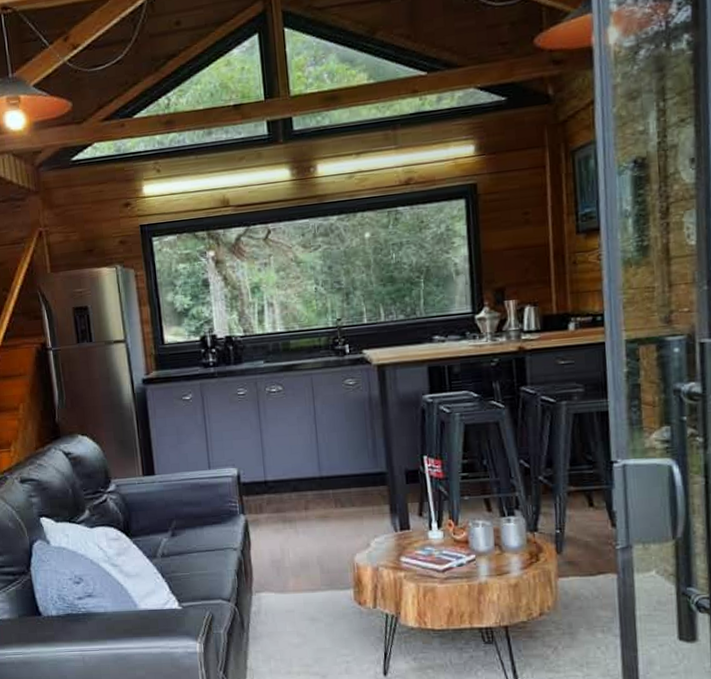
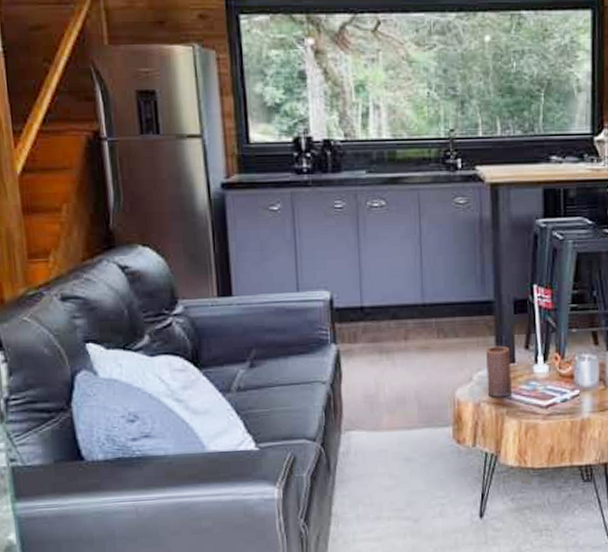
candle: none [381,513,408,562] -> present [486,345,512,397]

